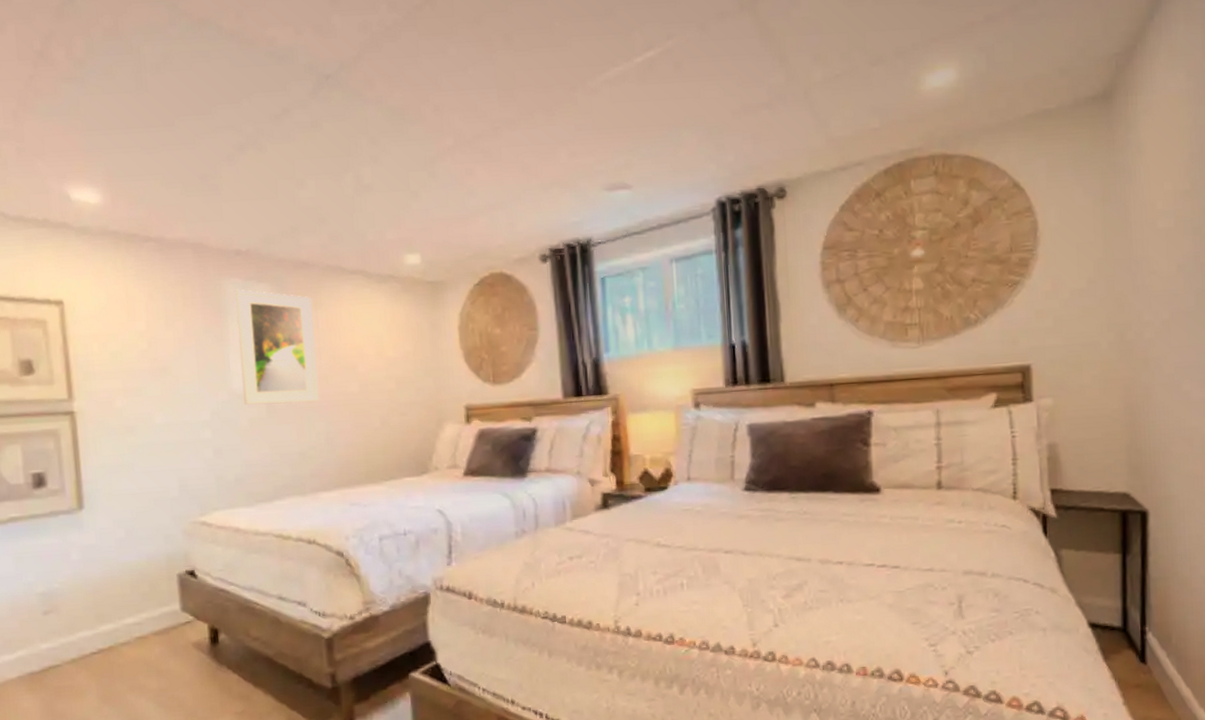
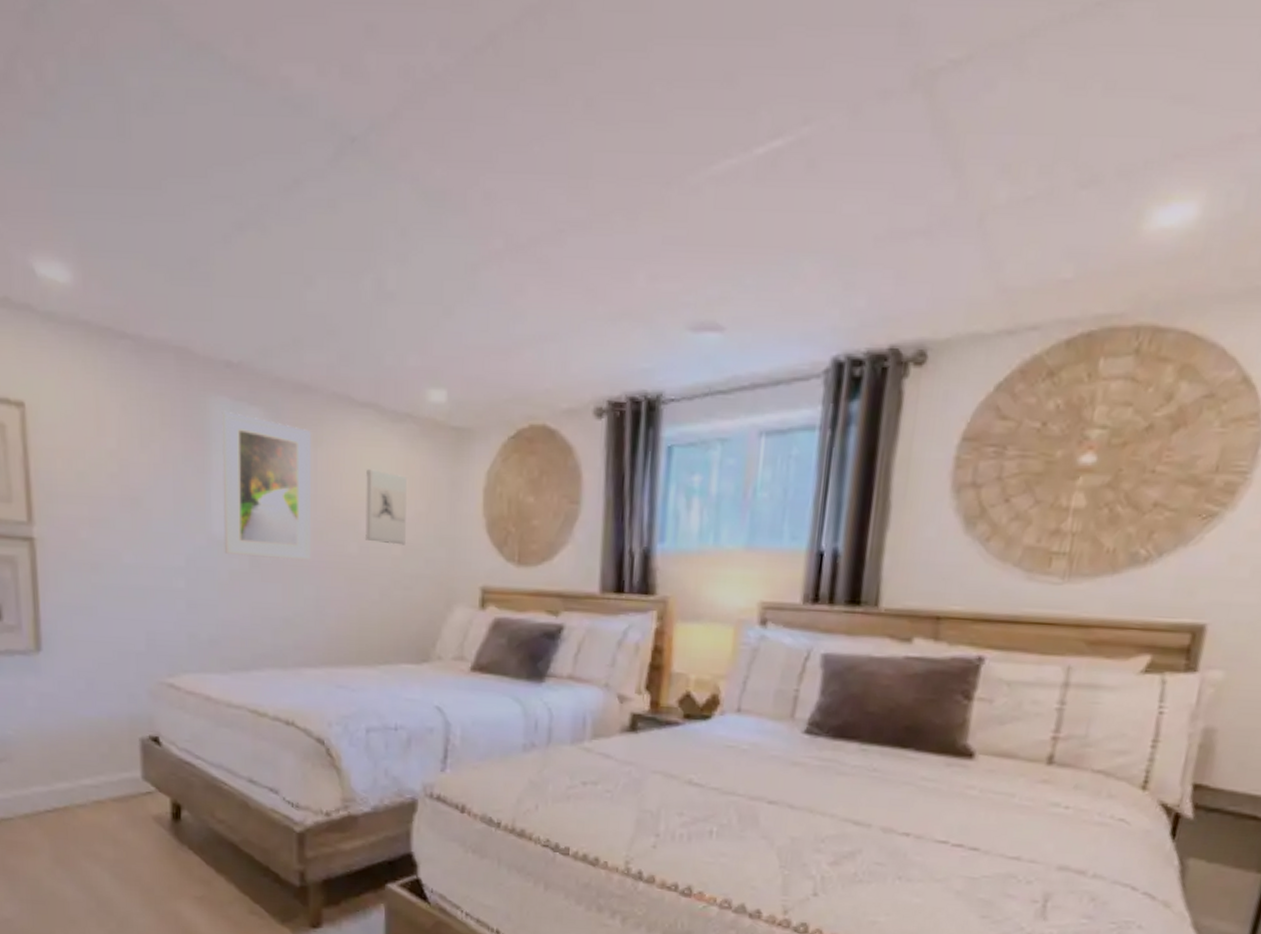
wall sculpture: none [360,322,398,380] -> present [365,469,408,545]

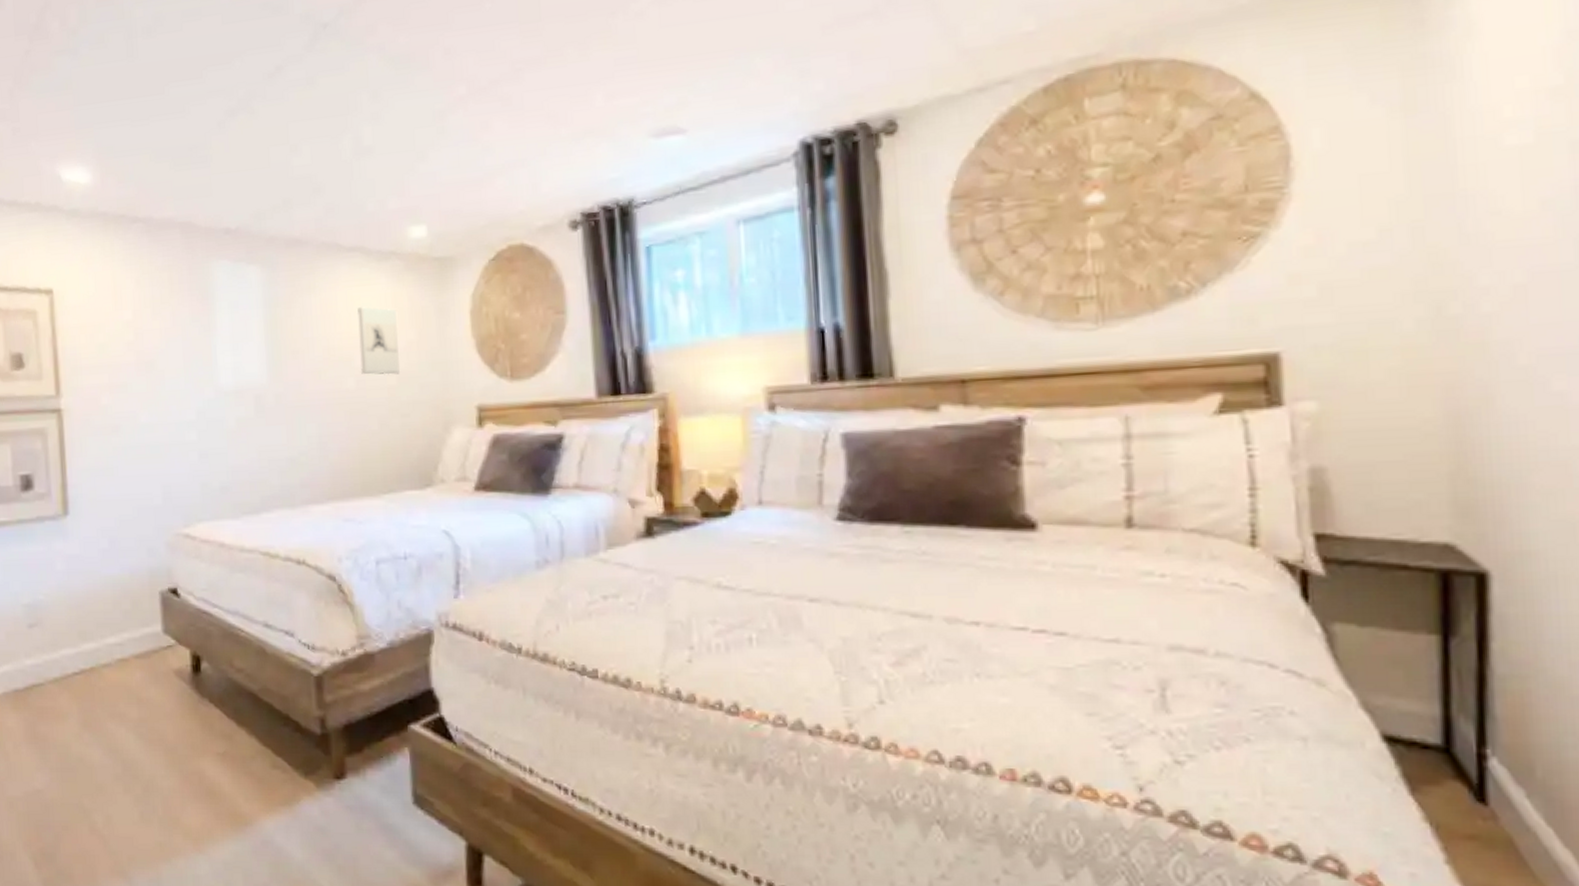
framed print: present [222,410,311,560] -> none [223,272,311,403]

